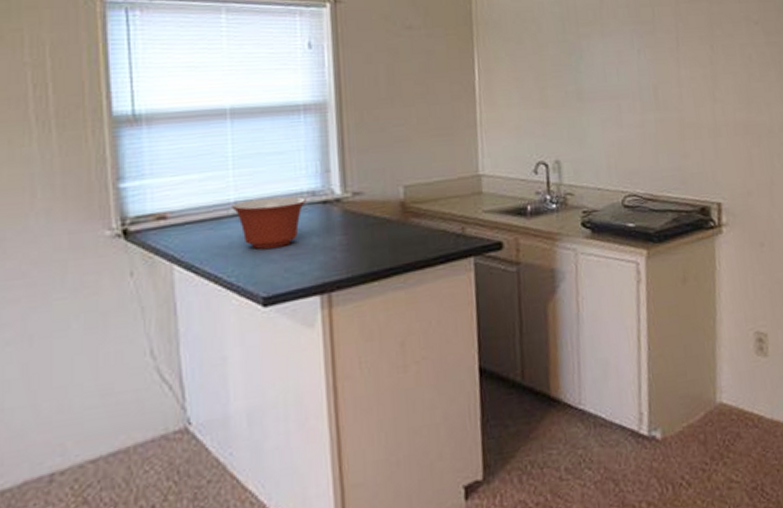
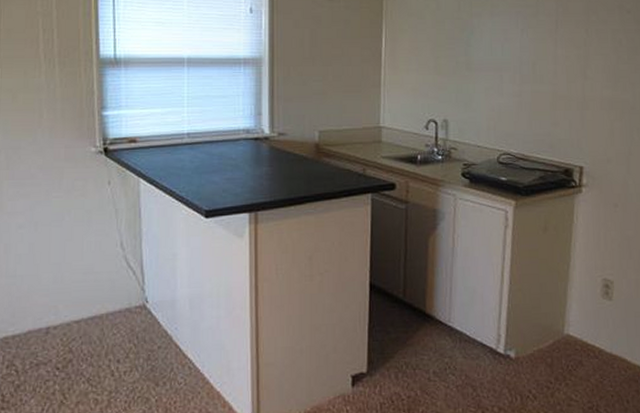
mixing bowl: present [232,196,306,249] -> none [185,132,242,173]

